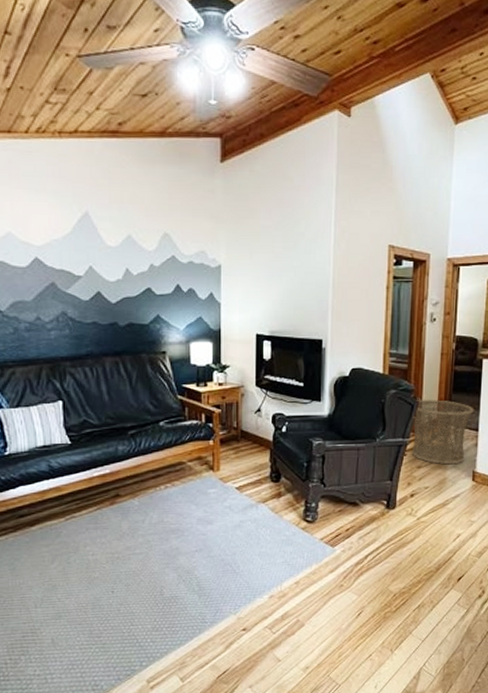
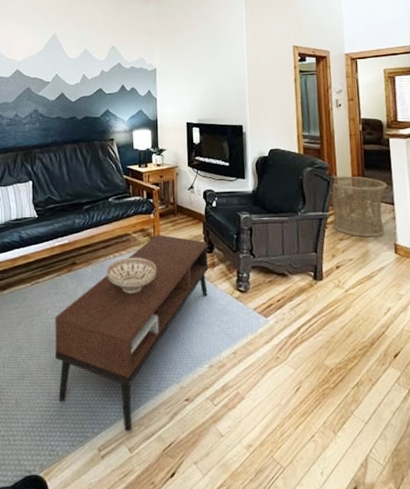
coffee table: none [96,463,274,663] -> present [55,234,209,432]
decorative bowl: none [157,487,216,527] -> present [107,257,157,294]

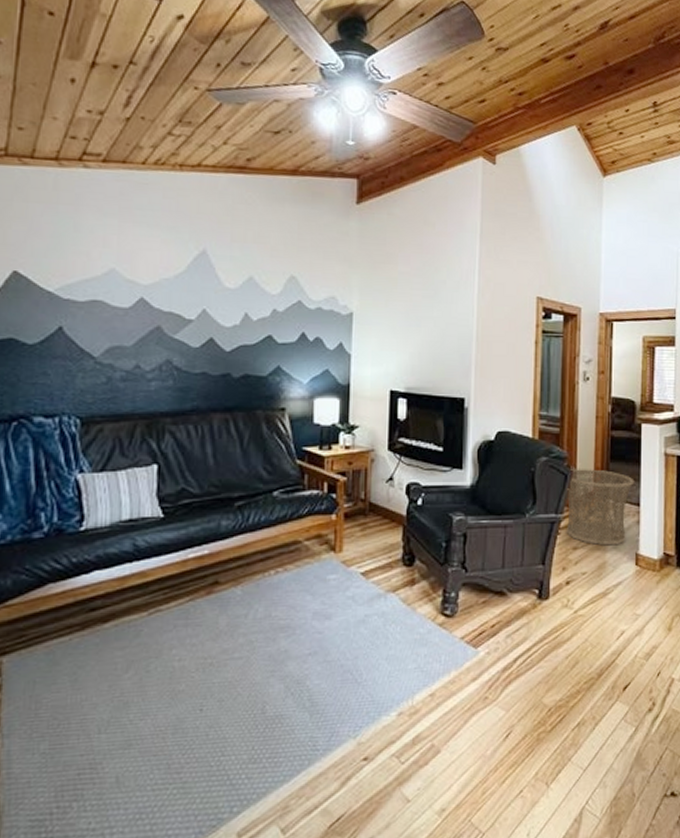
coffee table: present [55,234,209,432] -> none [181,542,407,808]
decorative bowl: present [107,257,157,294] -> none [264,572,336,623]

